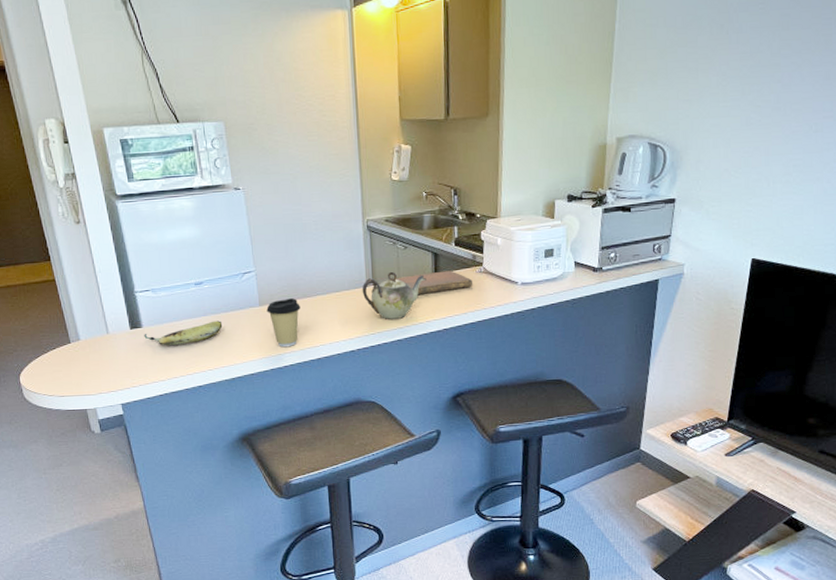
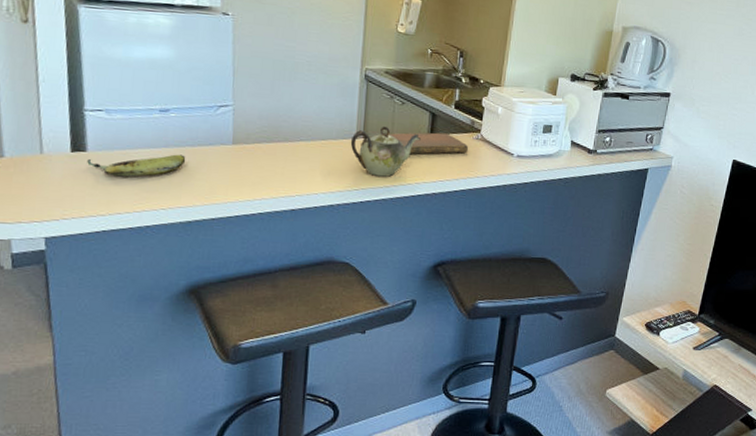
coffee cup: present [266,298,300,347] -> none [240,140,280,193]

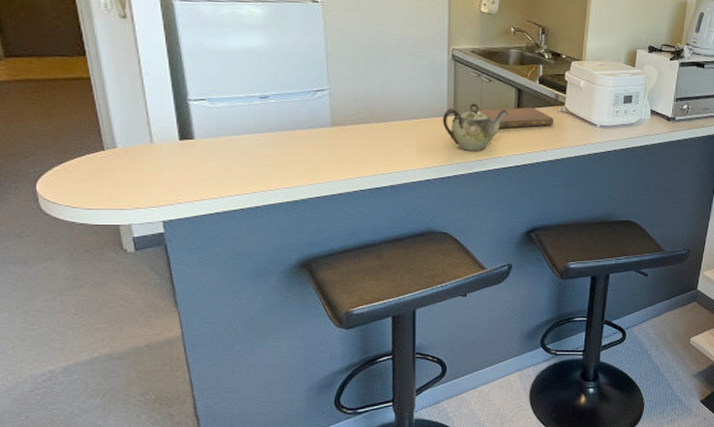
fruit: present [87,154,186,177] -> none [195,138,288,162]

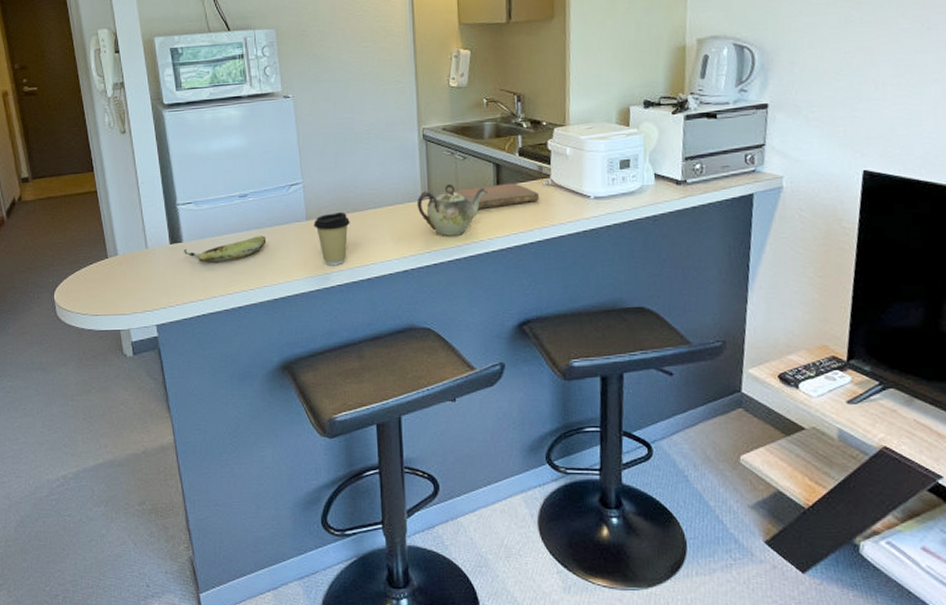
fruit: none [195,138,288,162] -> present [184,236,267,263]
coffee cup: none [339,121,376,171] -> present [314,212,350,265]

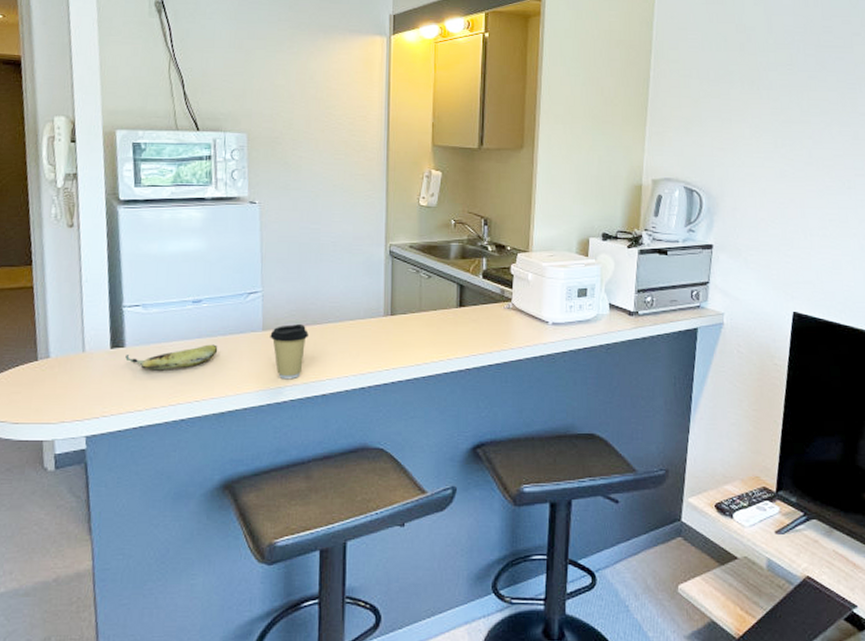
teapot: present [416,183,488,236] -> none [378,301,450,354]
notebook: present [454,183,540,209] -> none [416,304,501,329]

